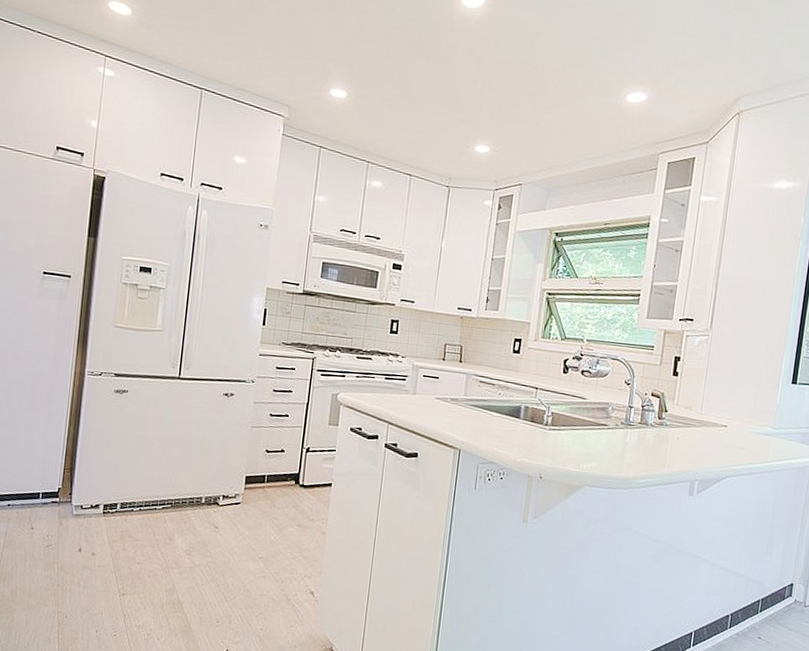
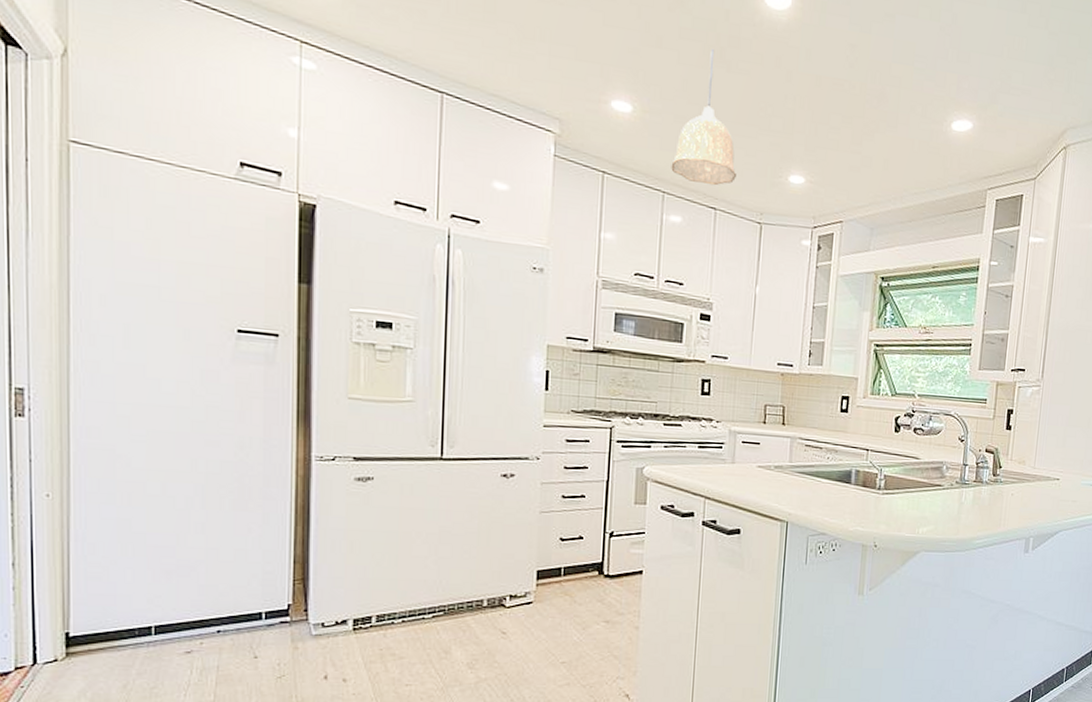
pendant lamp: none [375,44,430,156] -> present [671,49,736,186]

